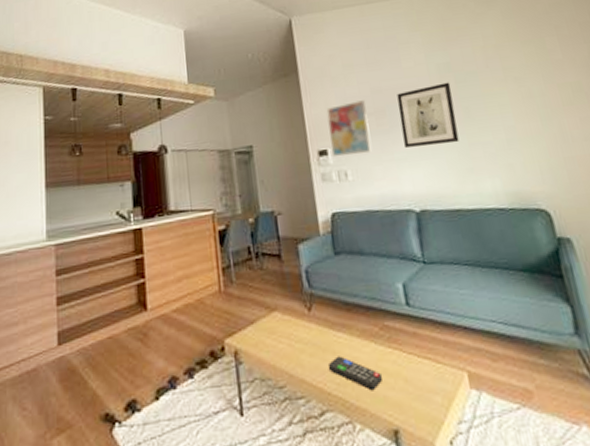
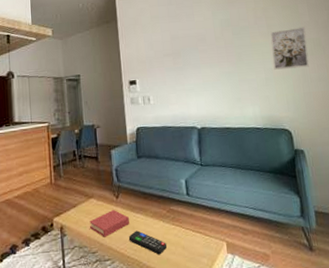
book: none [273,327,328,366] -> present [90,210,129,237]
wall art: present [326,100,372,157] -> none [137,44,169,86]
wall art: present [397,82,459,148] -> none [190,34,232,81]
wall art: none [509,67,568,128] -> present [270,27,309,70]

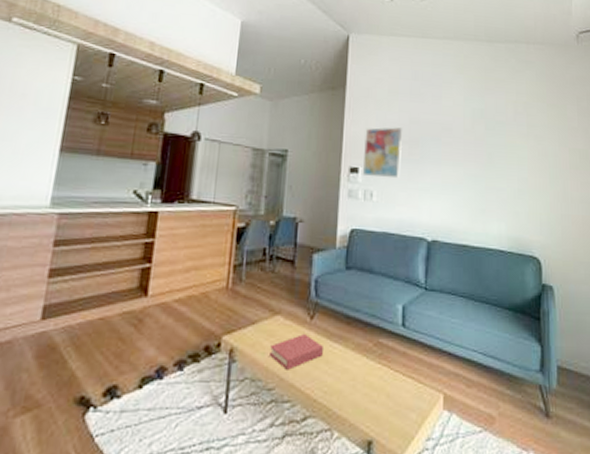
remote control: present [128,230,168,255] -> none [318,366,368,402]
wall art: none [137,44,169,86] -> present [362,127,403,179]
wall art: present [270,27,309,70] -> none [529,132,573,183]

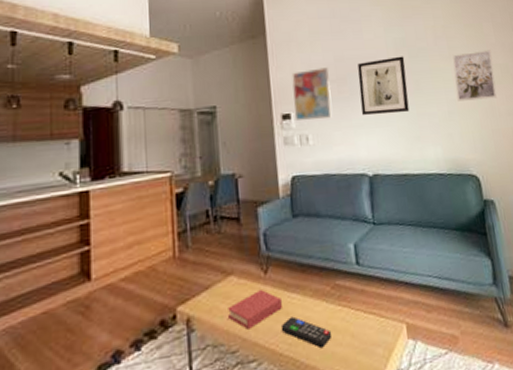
remote control: none [318,366,368,402] -> present [281,316,332,349]
wall art: none [429,127,481,184] -> present [357,56,410,115]
wall art: none [529,132,573,183] -> present [453,50,497,101]

